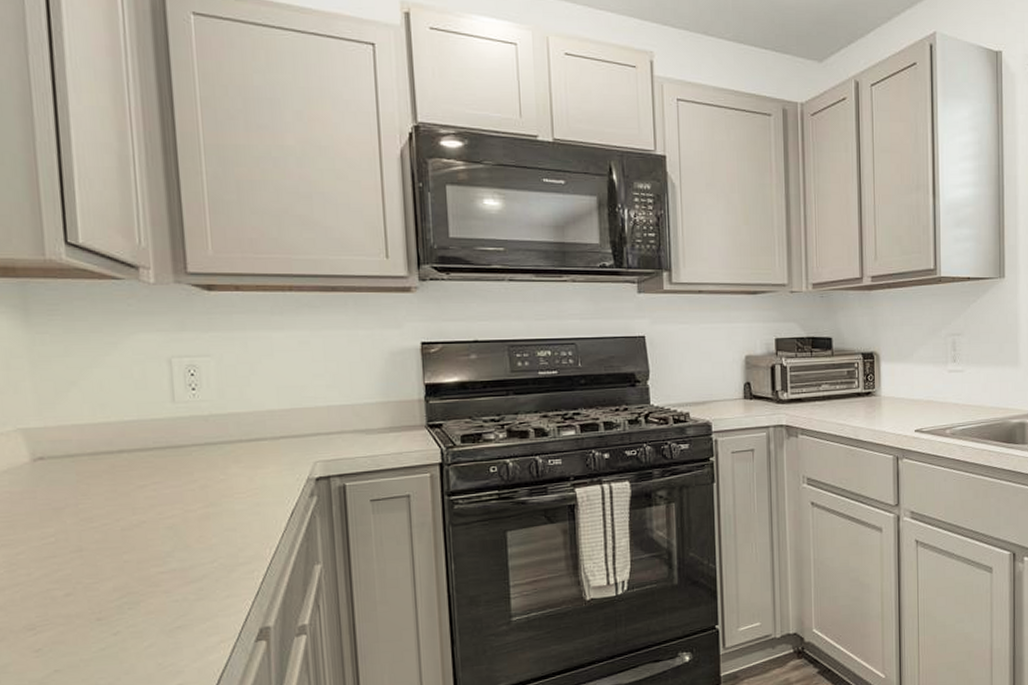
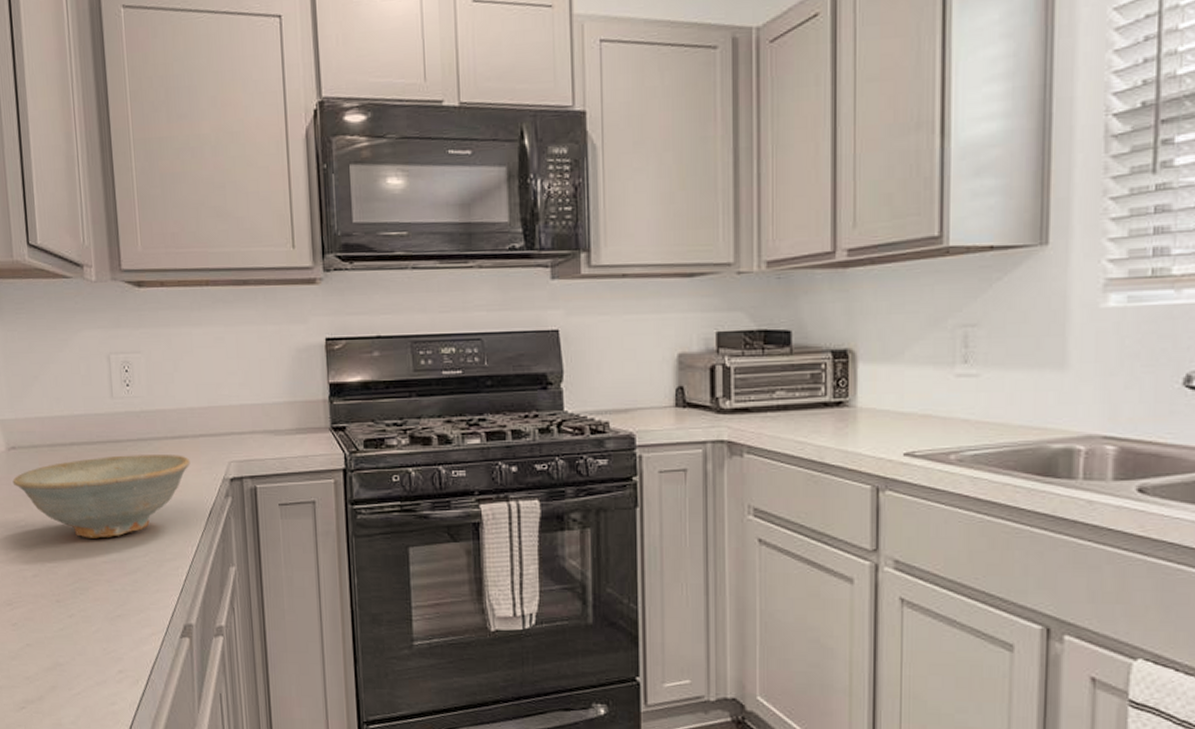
dish: none [38,457,269,549] -> present [12,455,191,538]

